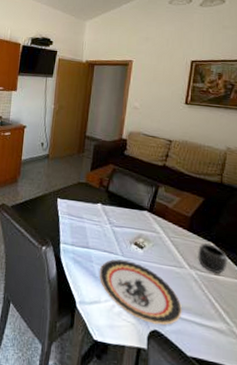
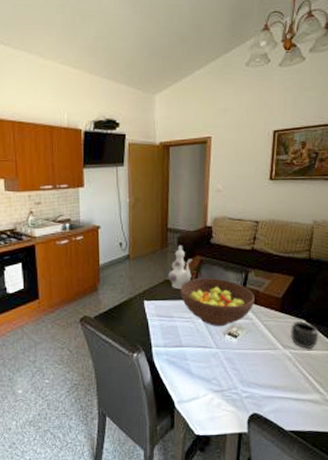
ewer: none [82,152,106,193] -> present [169,245,192,290]
fruit bowl: none [92,184,163,236] -> present [180,277,255,327]
plate: present [99,259,183,326] -> none [195,352,279,408]

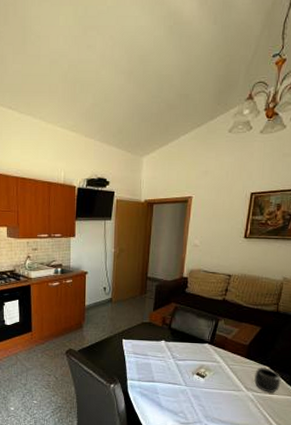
ewer: present [169,245,192,290] -> none [146,292,168,332]
fruit bowl: present [180,277,255,327] -> none [155,322,223,367]

